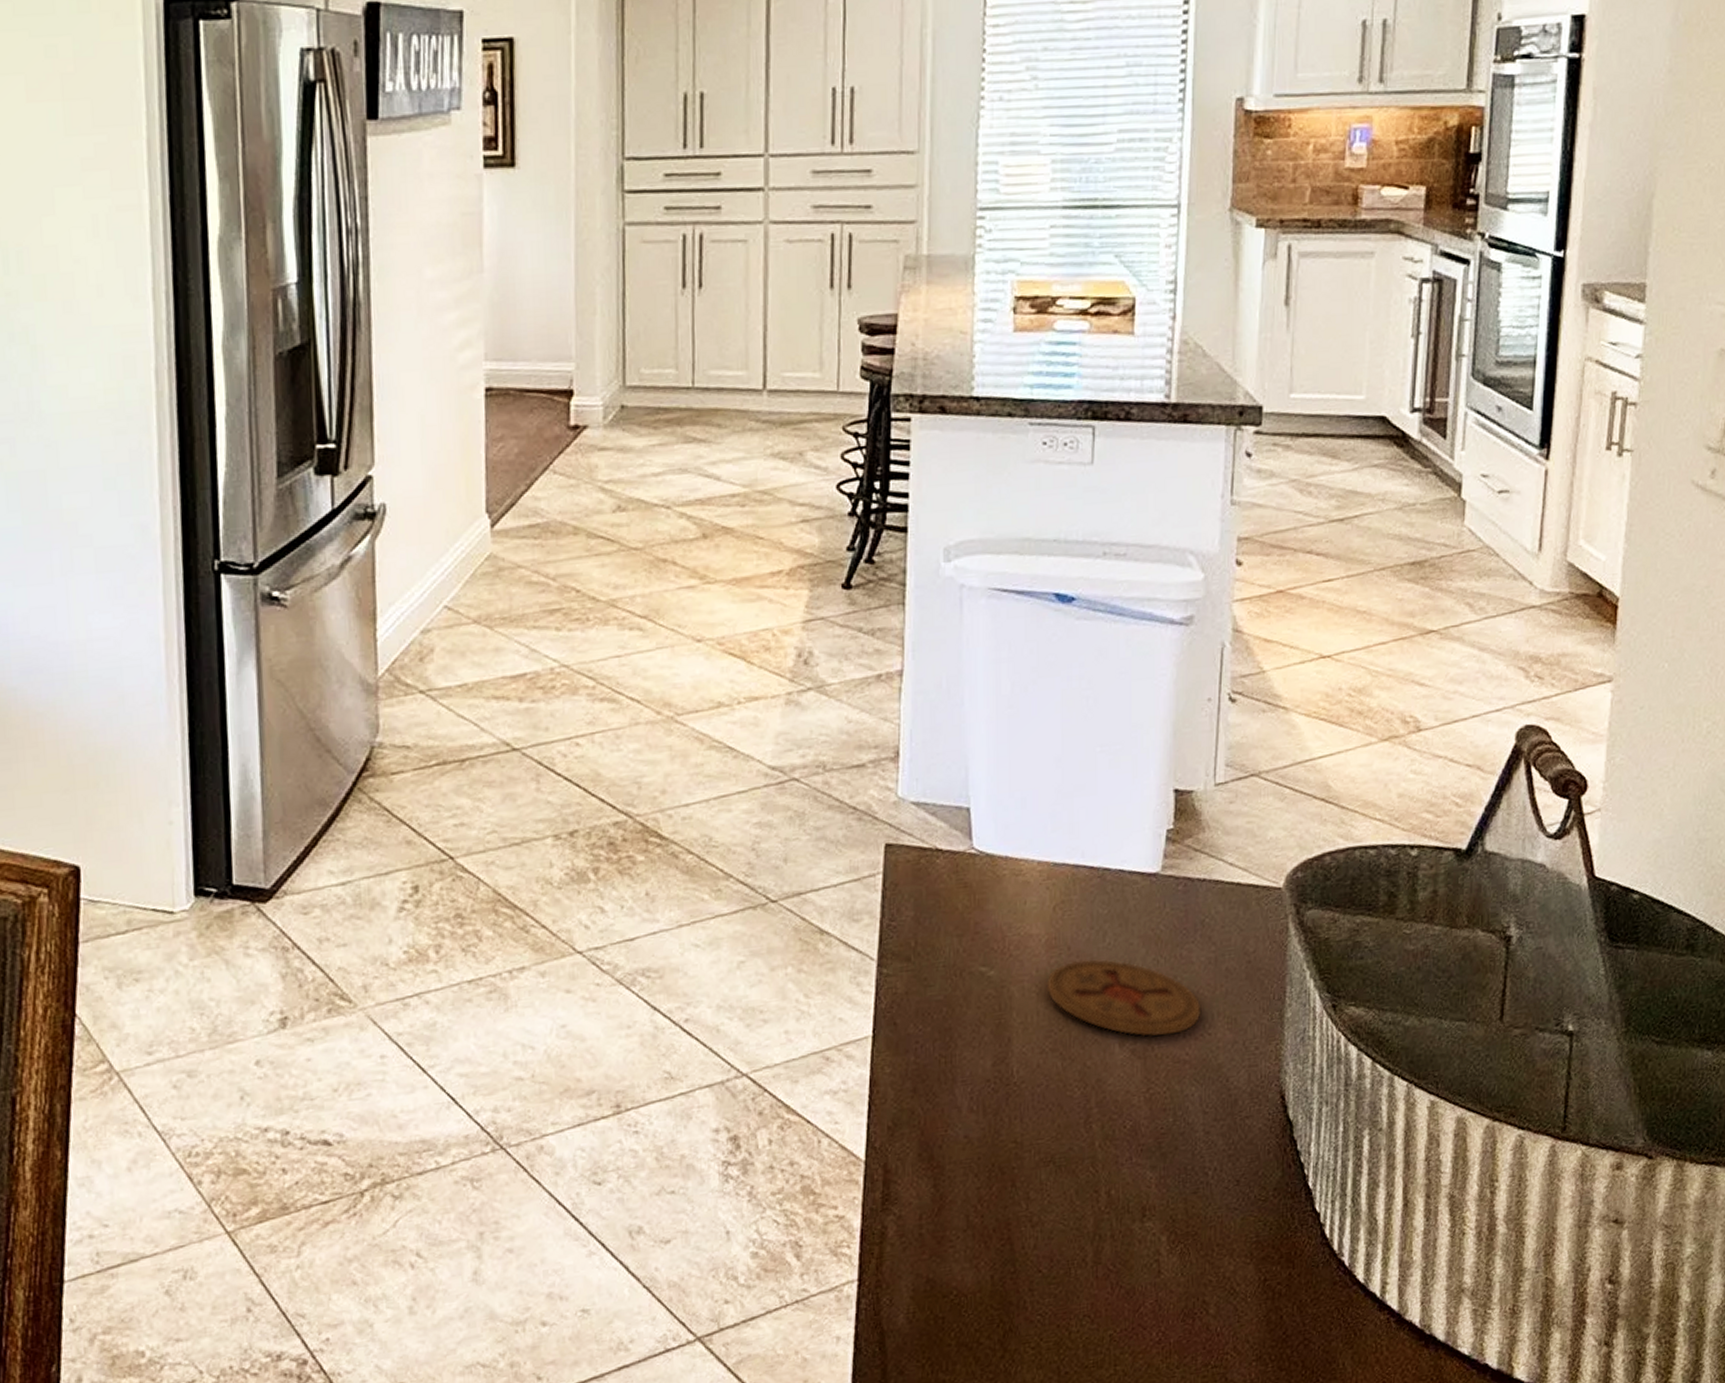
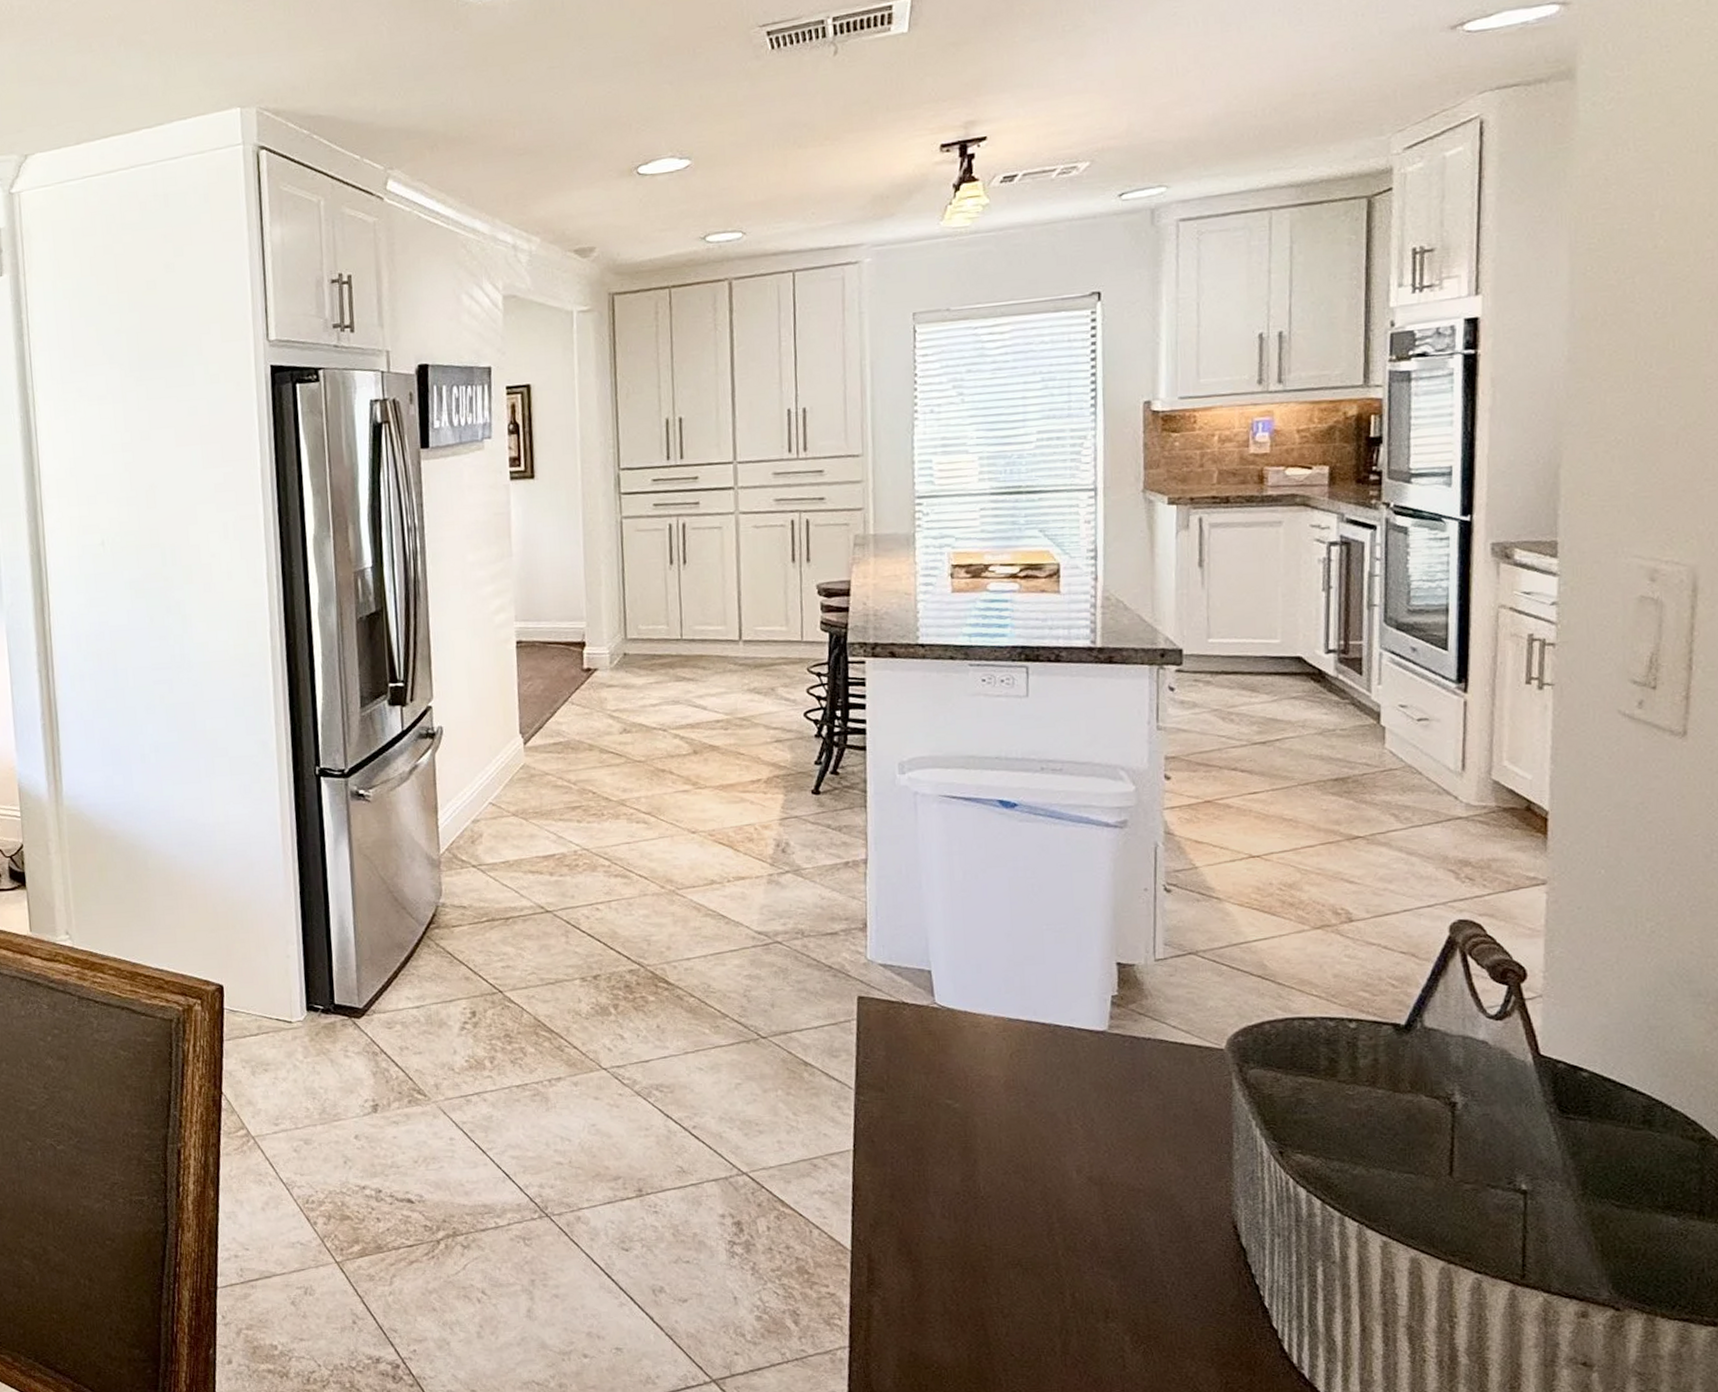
coaster: present [1046,959,1201,1037] -> none [1007,1099,1153,1167]

